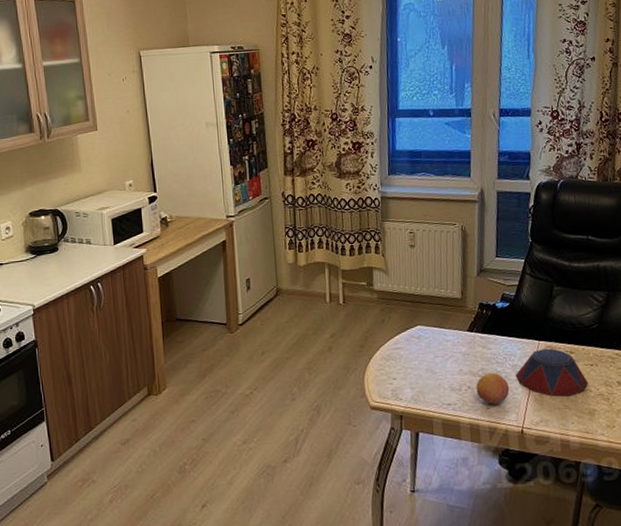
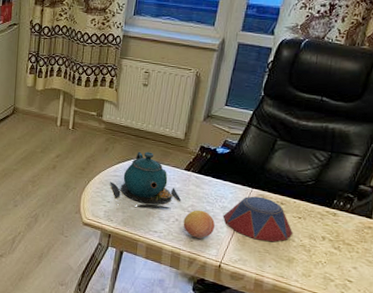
teapot: none [392,317,470,380] -> present [110,151,182,210]

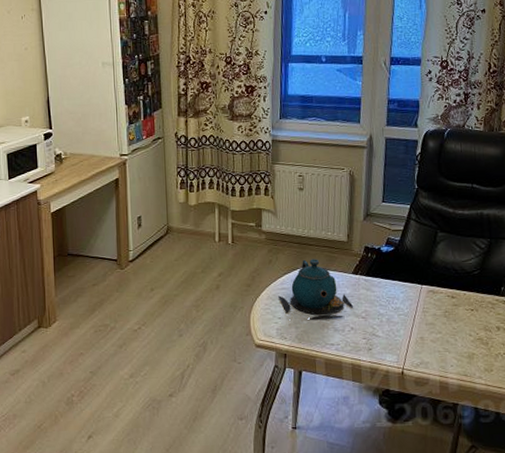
fruit: present [183,210,215,238] -> none [359,314,391,345]
bowl: present [223,196,293,243] -> none [397,292,469,340]

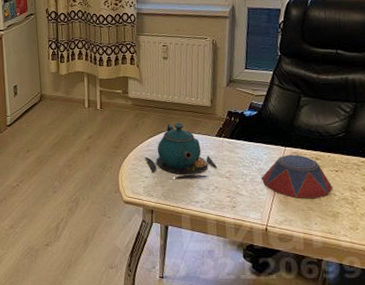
bowl: none [397,292,469,340] -> present [261,154,333,199]

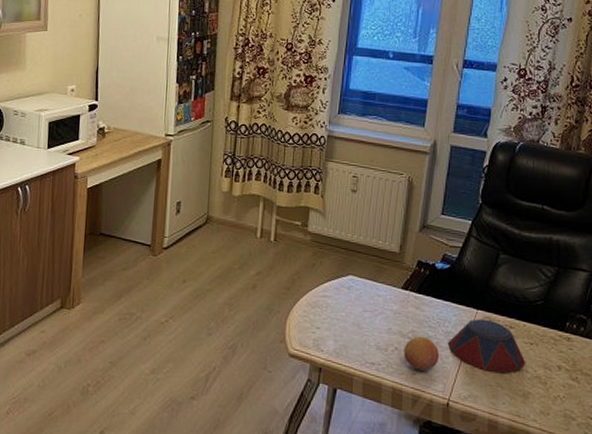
teapot: present [145,123,218,179] -> none [319,267,400,336]
fruit: none [223,175,255,203] -> present [403,336,439,370]

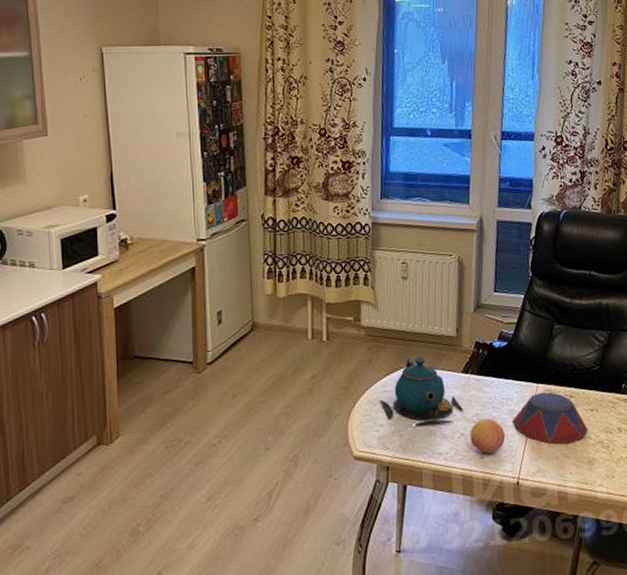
teapot: none [319,267,400,336] -> present [380,356,464,426]

